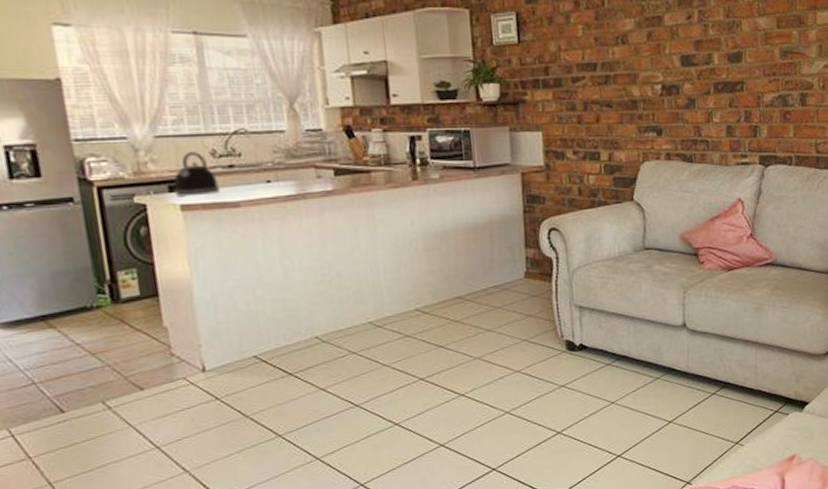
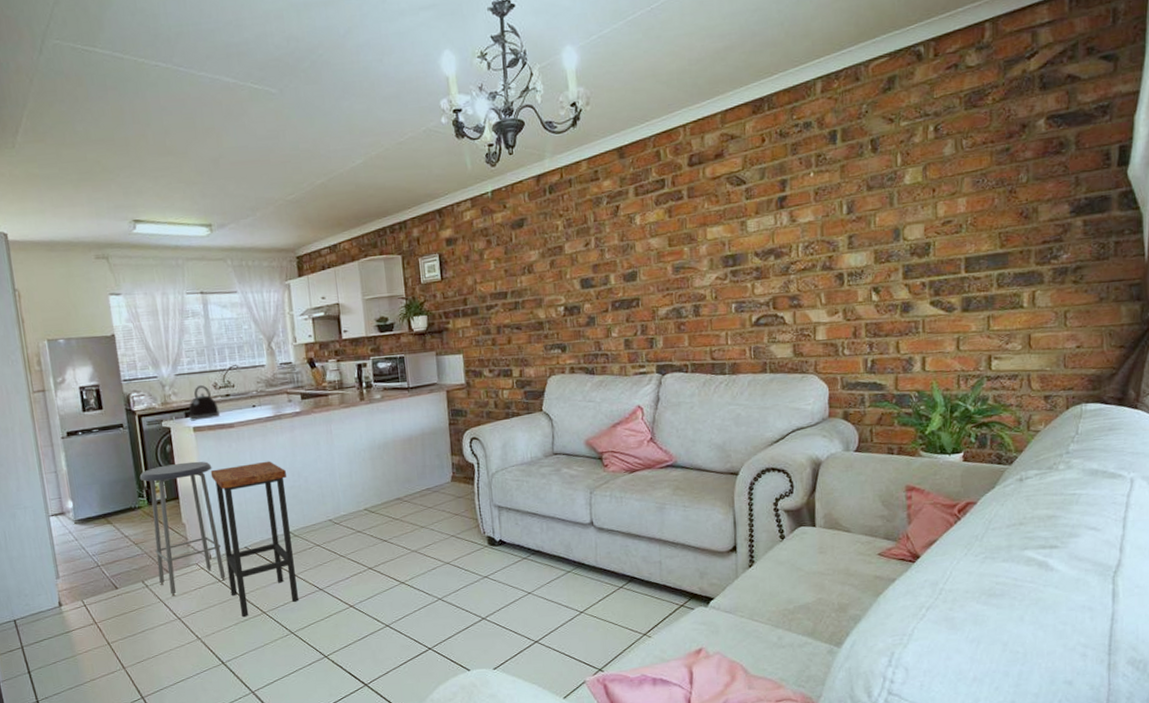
bar stool: none [99,248,226,421] -> present [139,461,226,597]
bar stool: none [205,250,327,442] -> present [210,461,299,617]

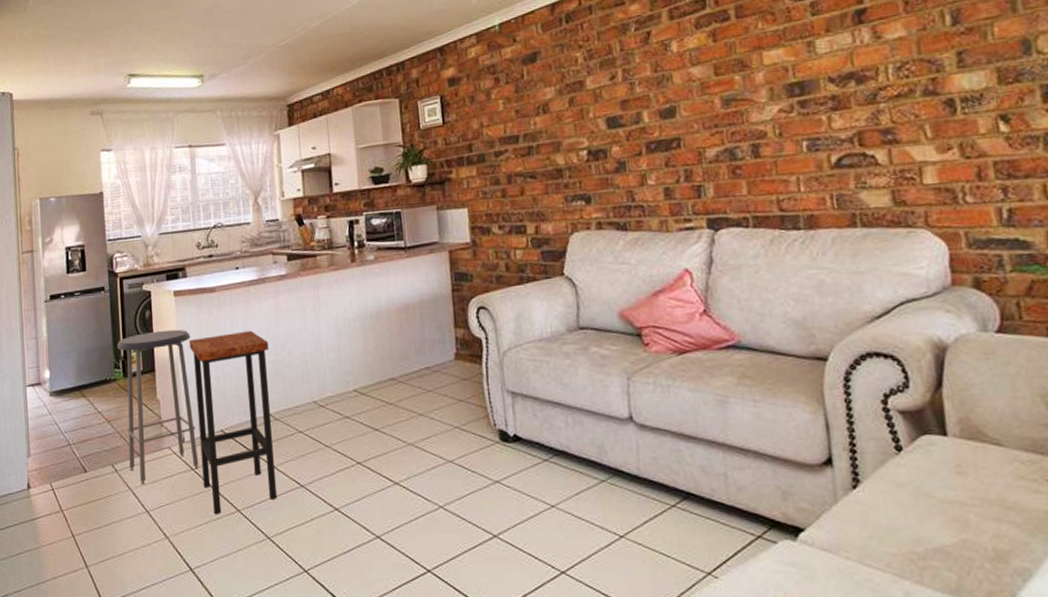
kettle: present [188,384,221,421] -> none [170,244,202,284]

